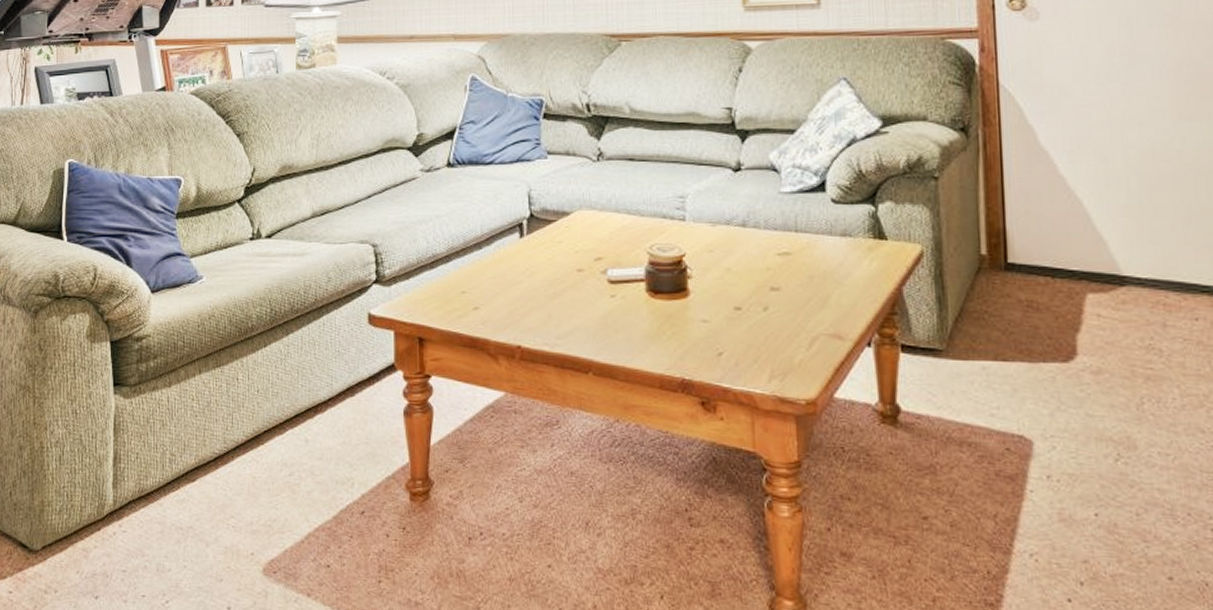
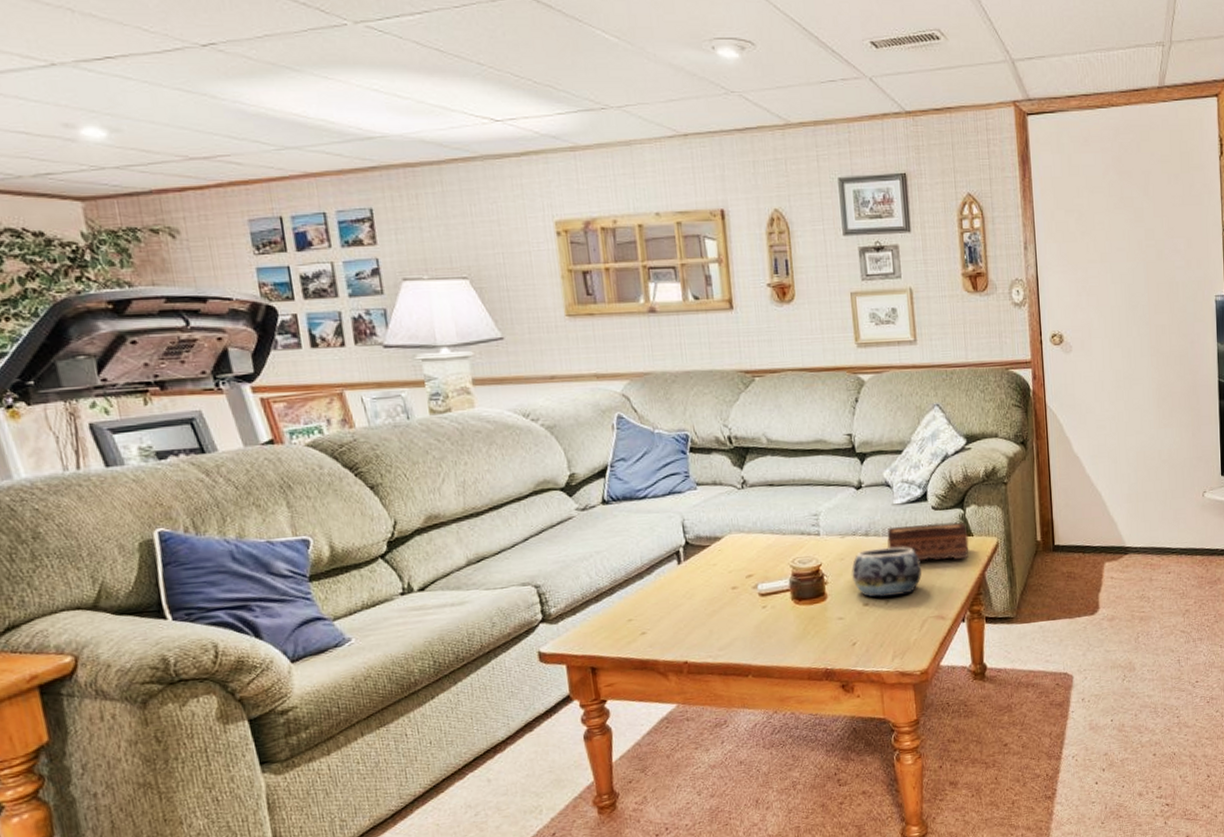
decorative bowl: none [721,242,815,302] -> present [851,547,922,597]
tissue box: none [770,219,881,268] -> present [887,522,969,561]

